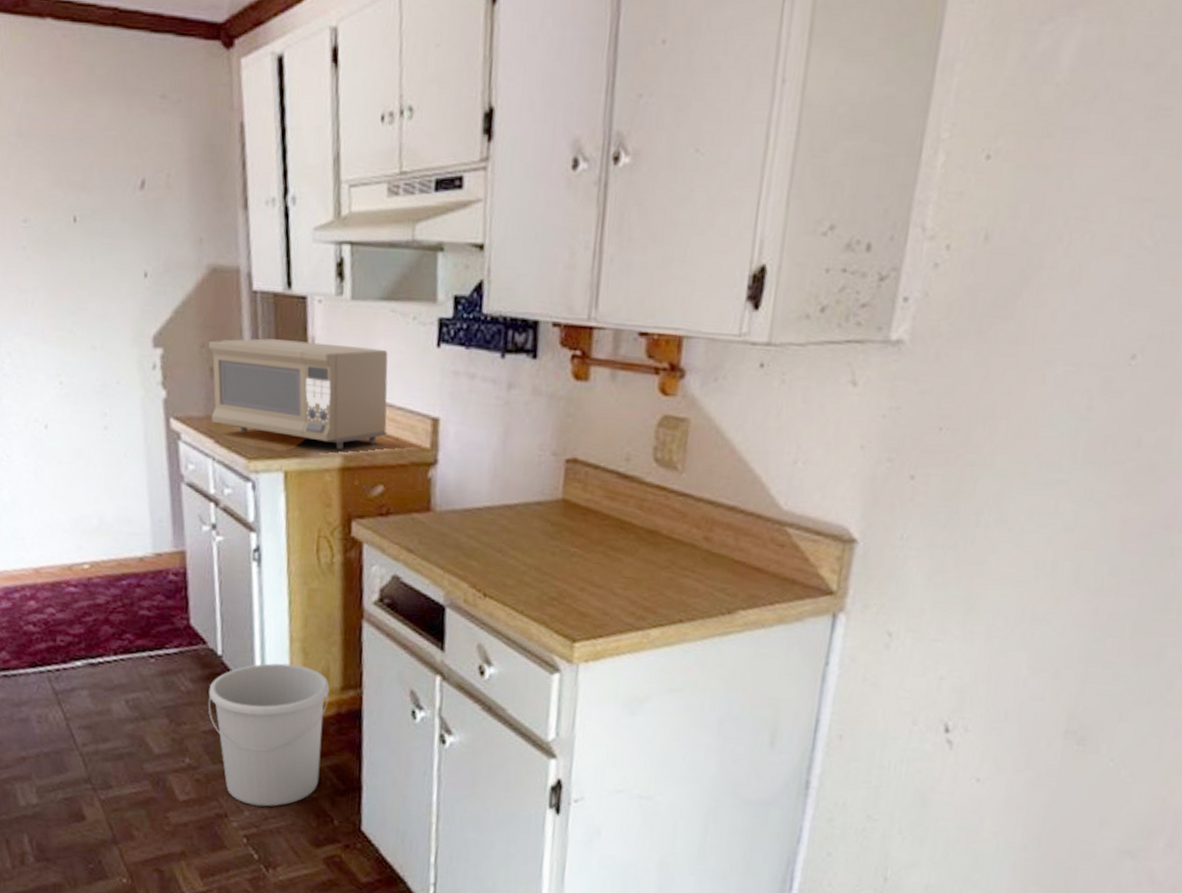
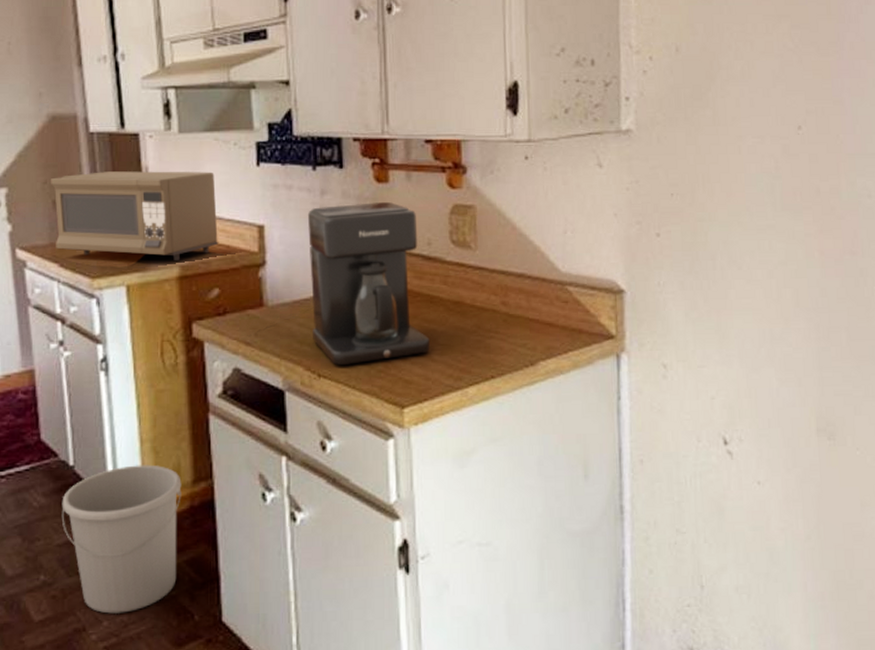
coffee maker: none [482,403,617,587] -> present [307,202,431,366]

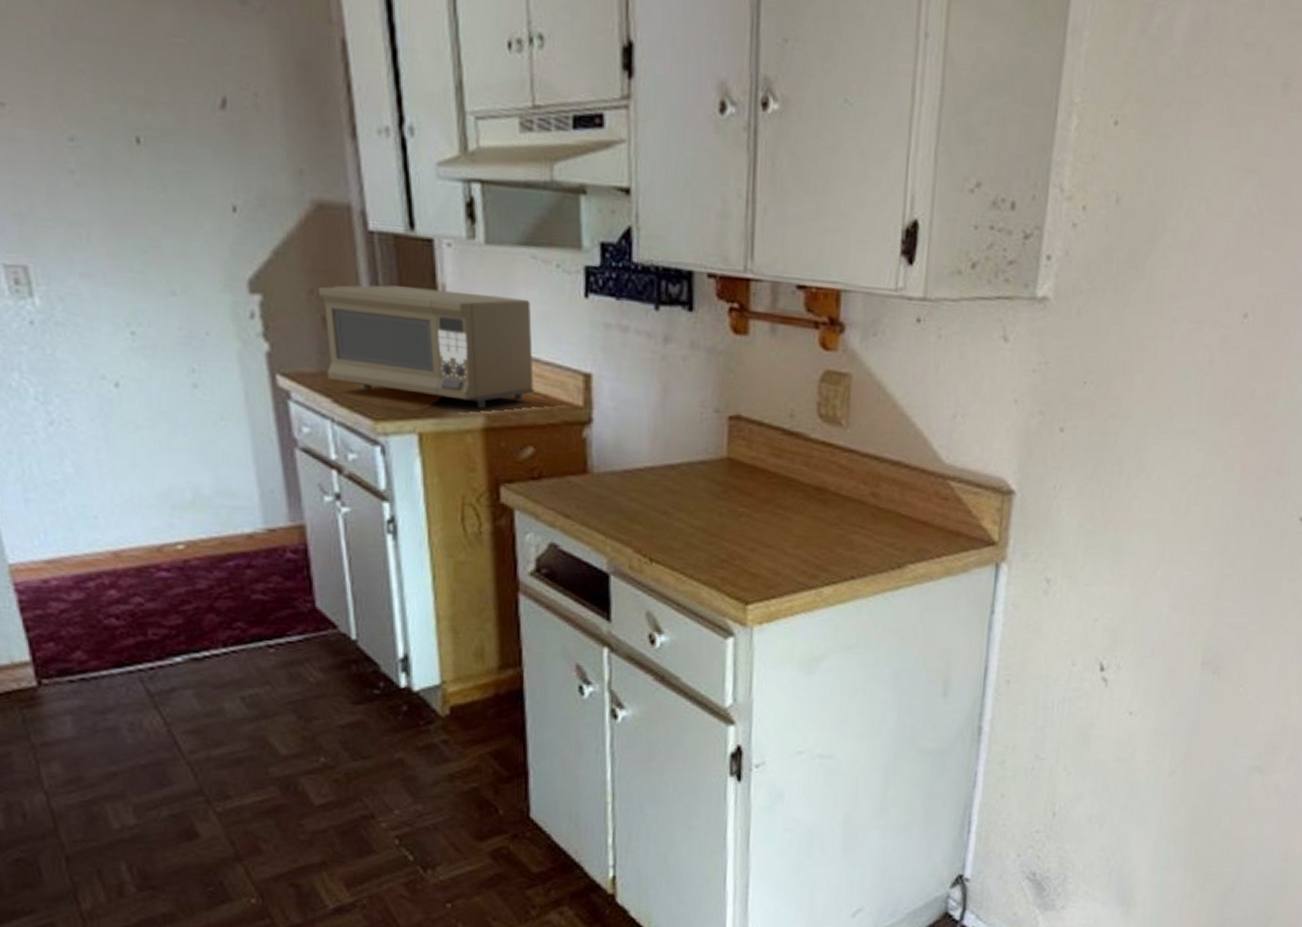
bucket: present [61,464,182,614] -> none [343,644,485,803]
coffee maker: present [307,202,431,366] -> none [645,357,784,551]

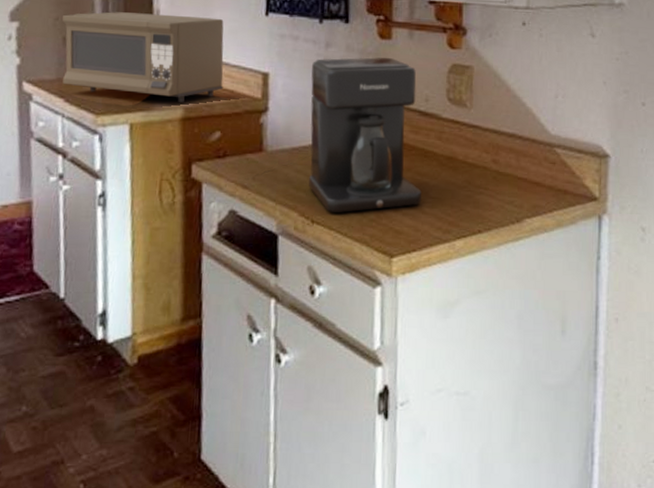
coffee maker: none [645,357,784,551] -> present [309,57,422,213]

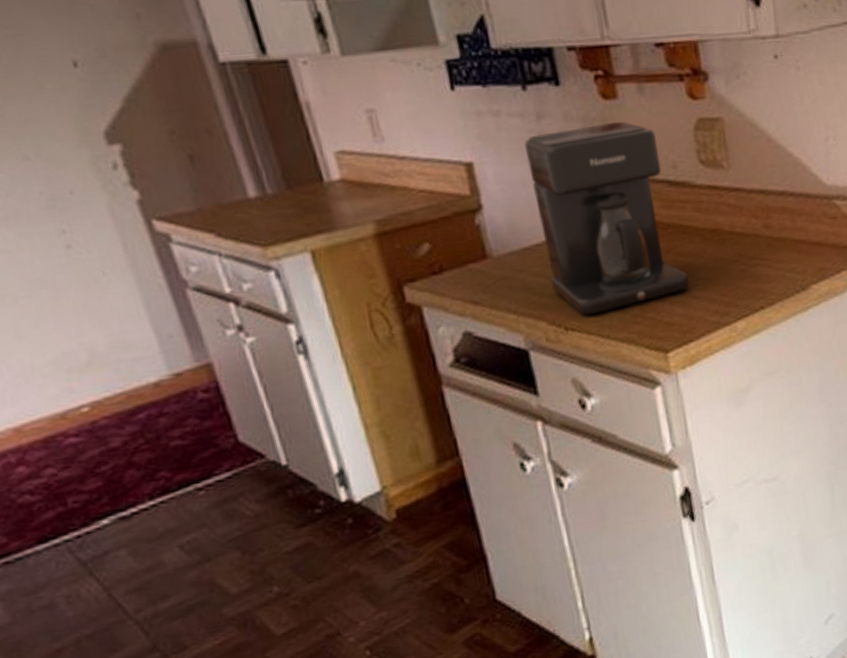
microwave: present [62,12,224,102] -> none [179,102,420,220]

